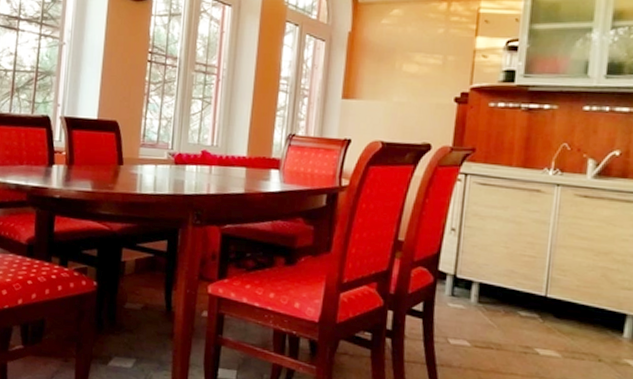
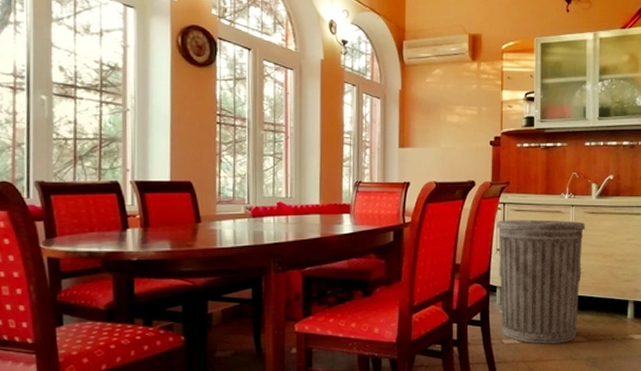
trash can: none [447,194,575,355] -> present [496,219,586,344]

